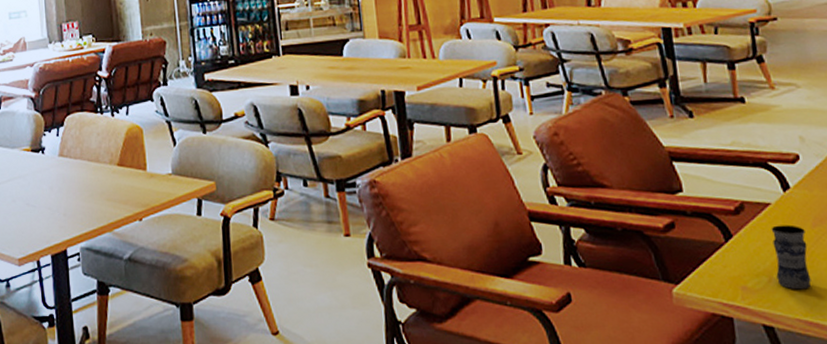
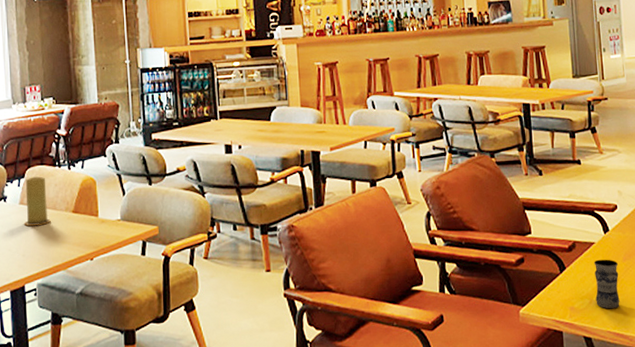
candle: none [64,124,94,181] -> present [23,176,51,226]

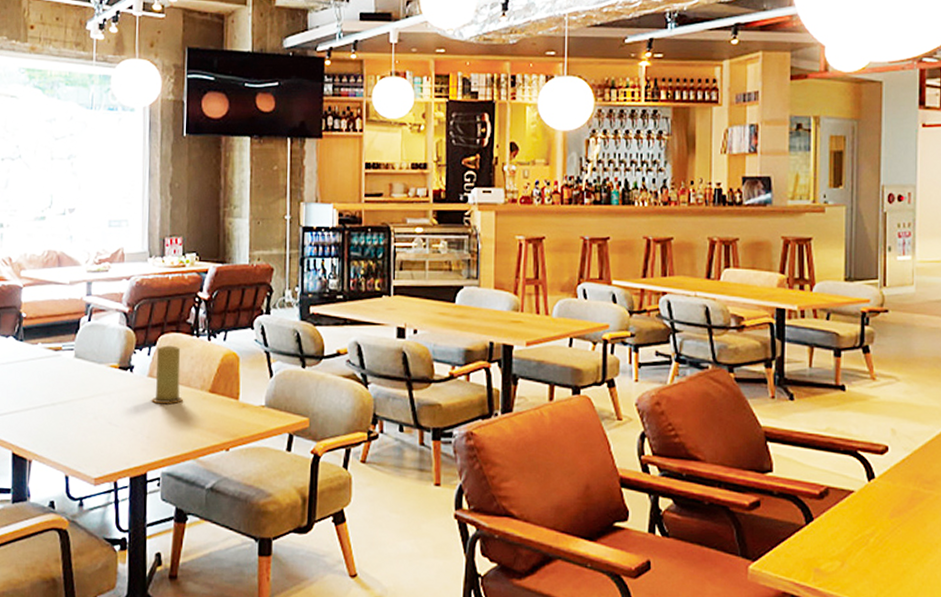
jar: present [594,259,620,309] -> none [849,513,882,577]

